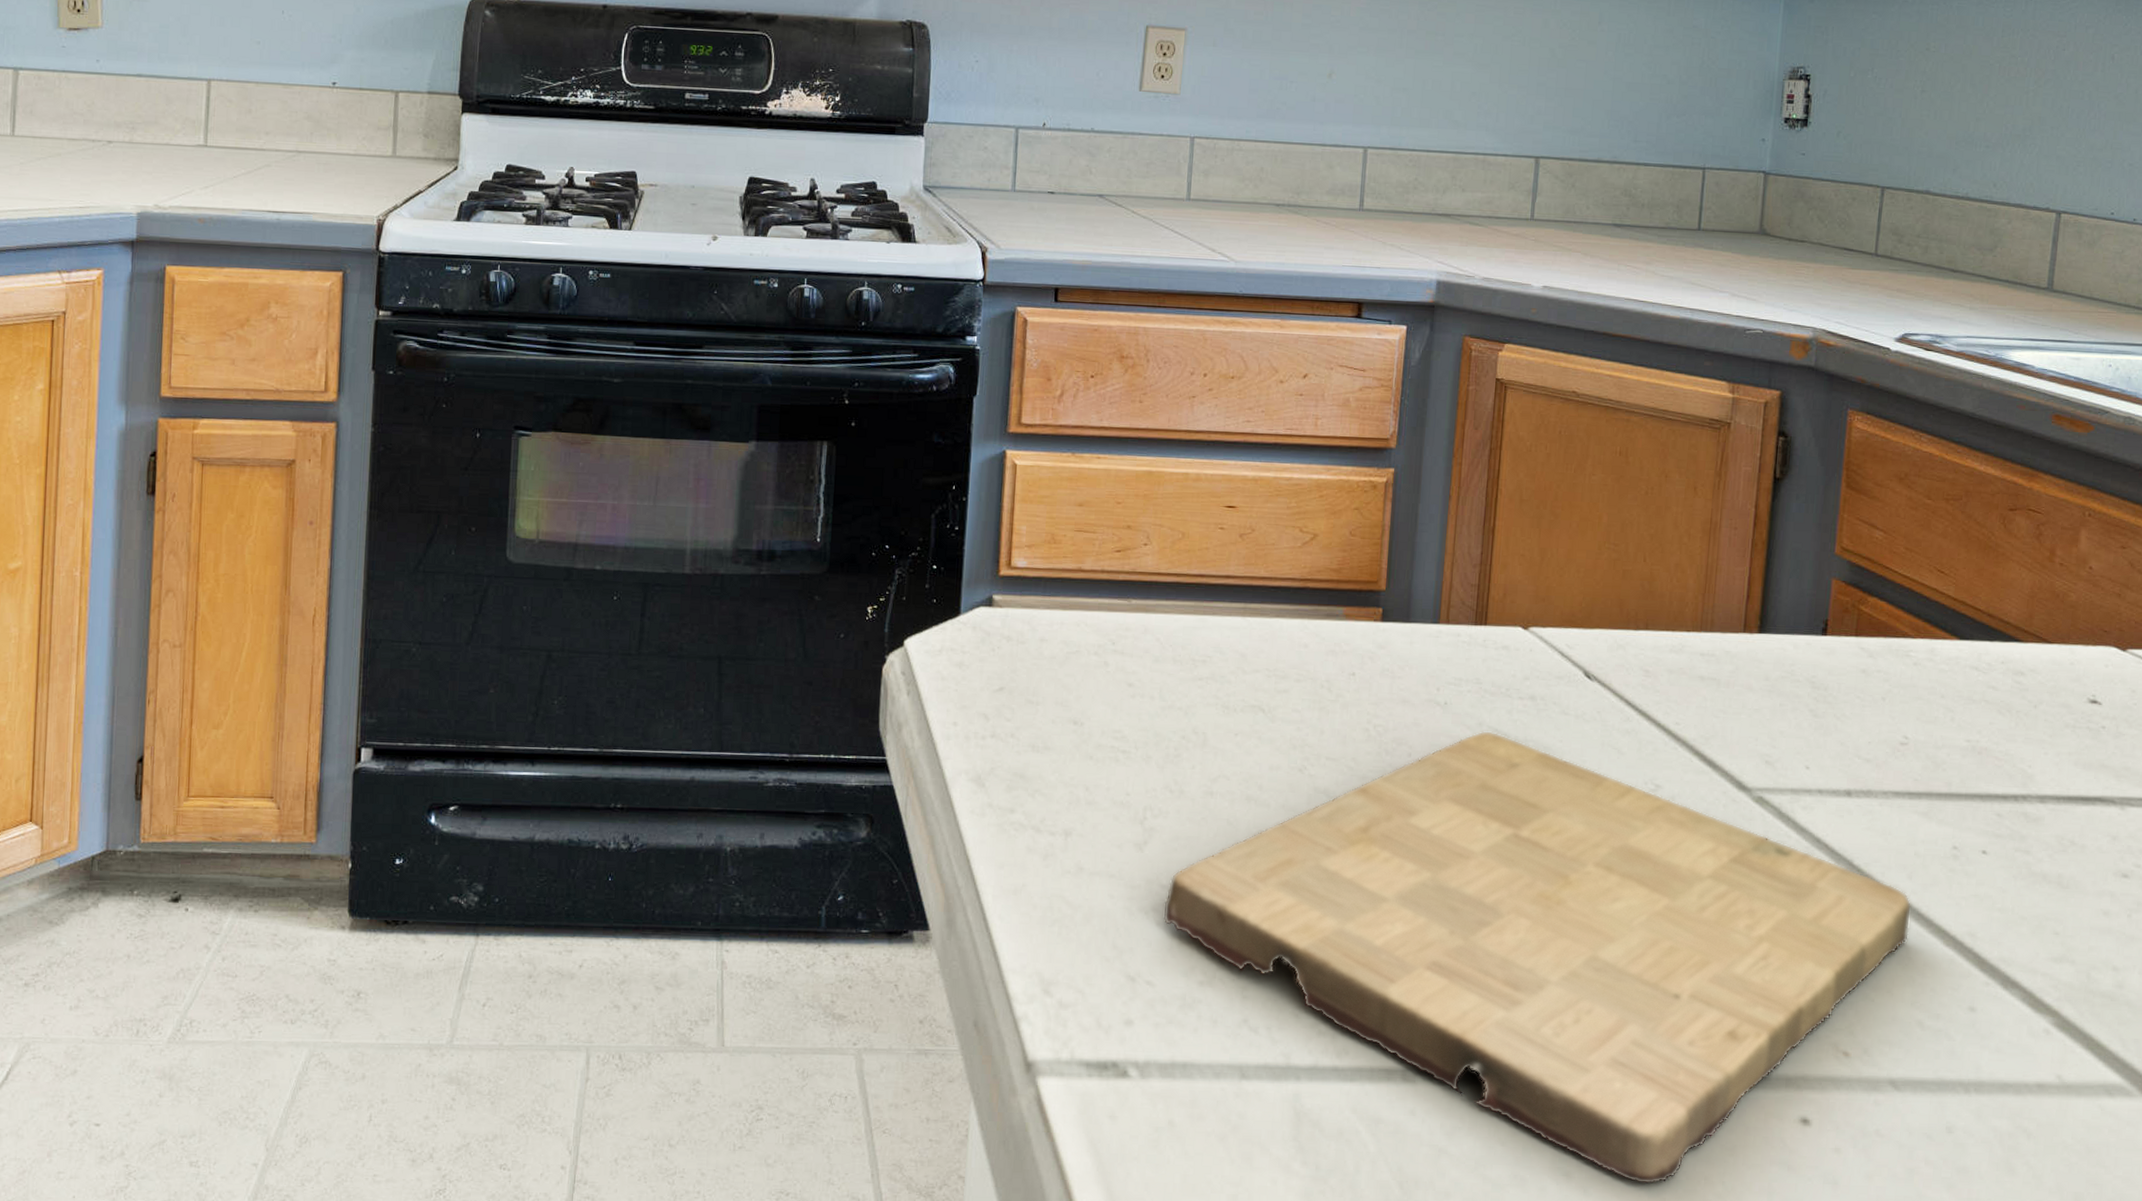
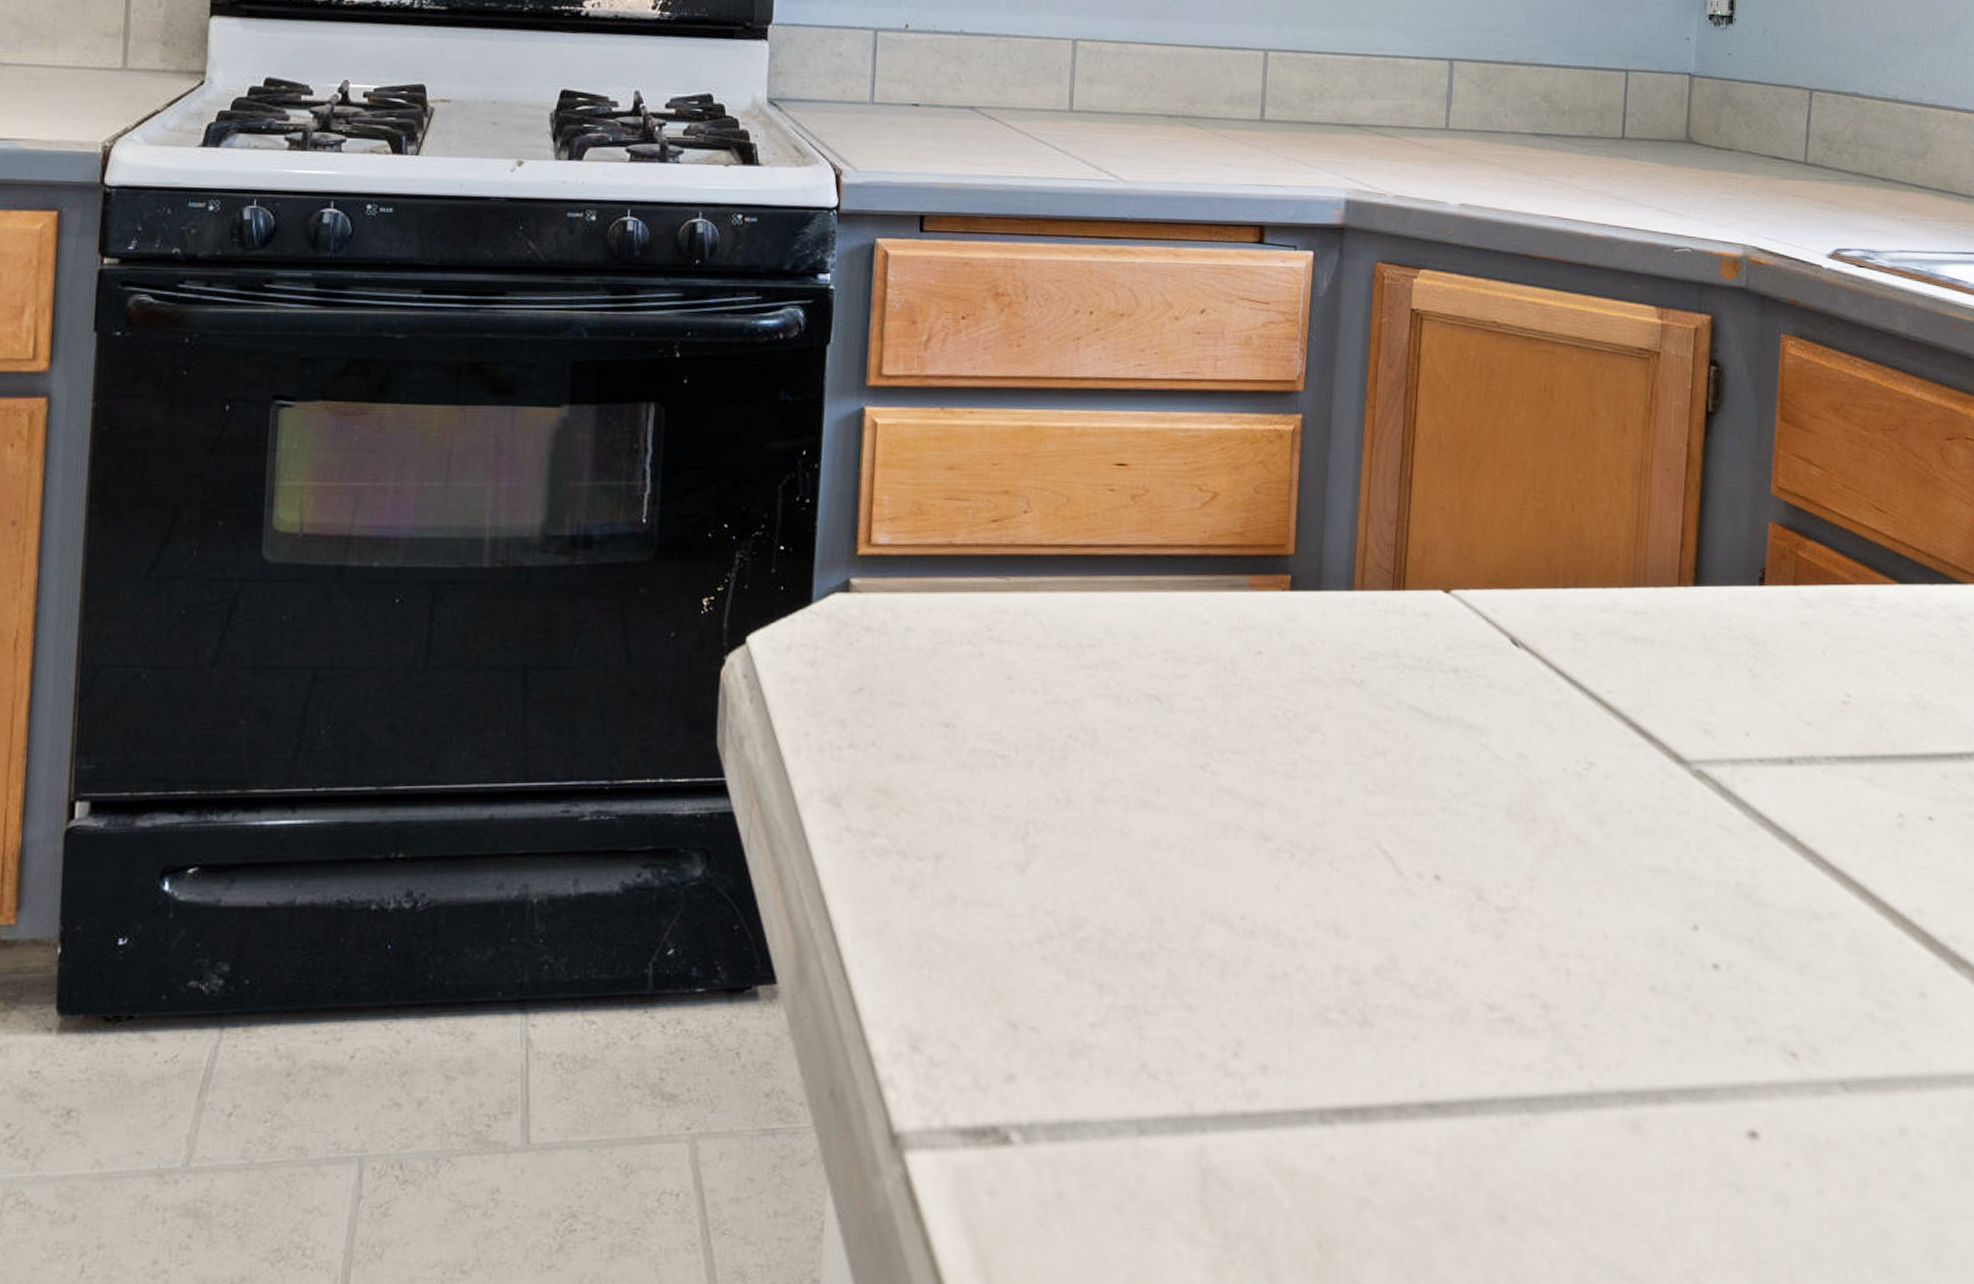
cutting board: present [1163,731,1911,1185] -> none [1049,711,1858,1222]

